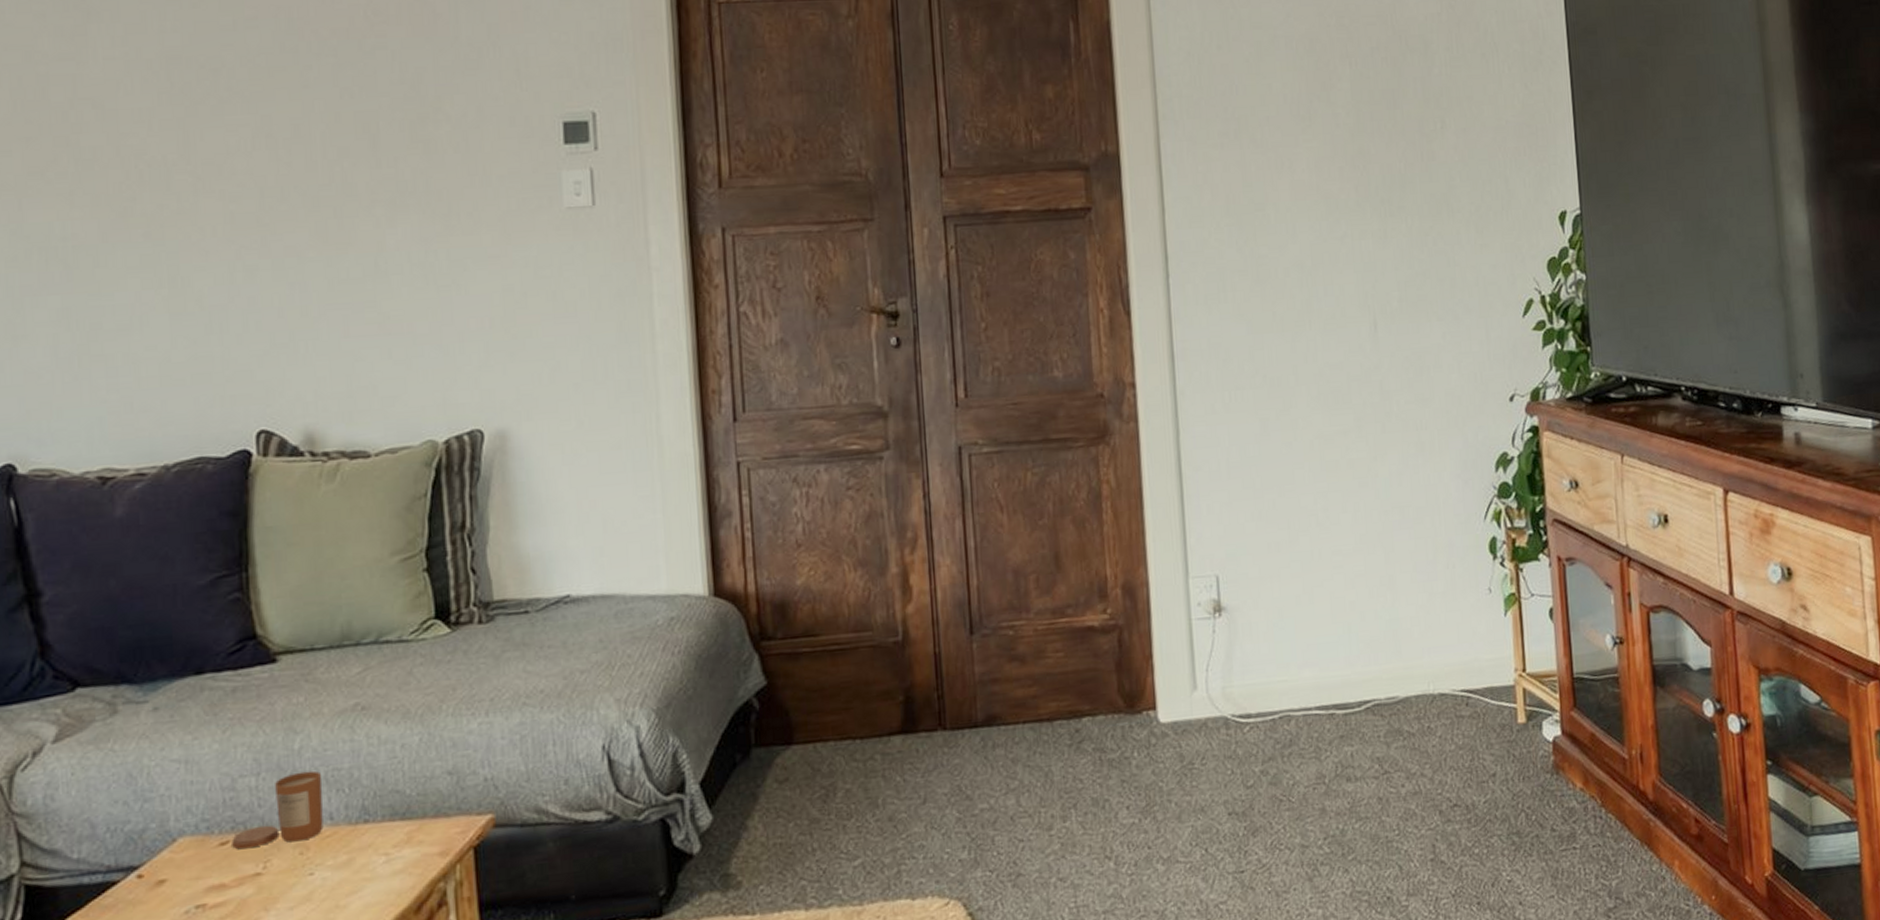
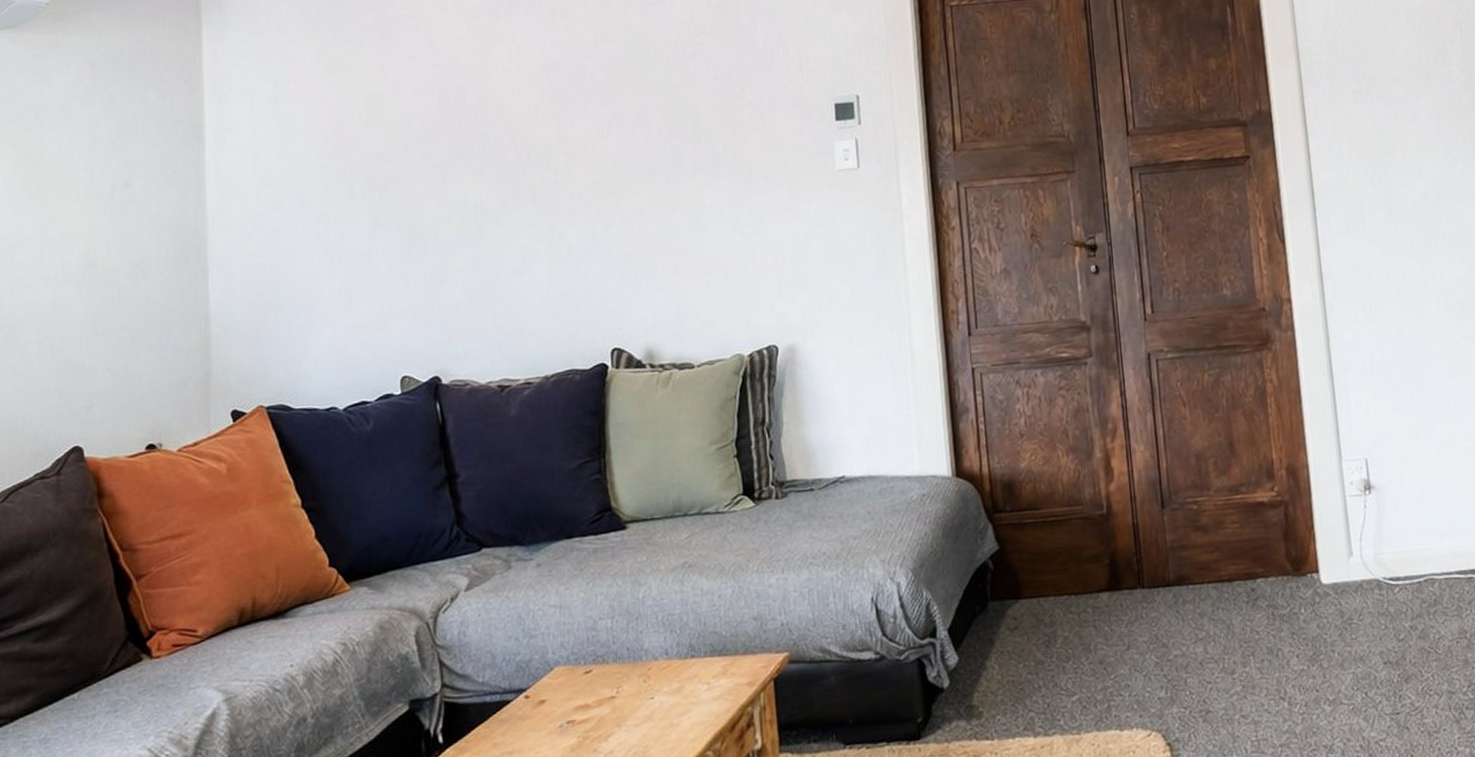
candle: present [232,770,324,849] -> none [593,615,661,677]

